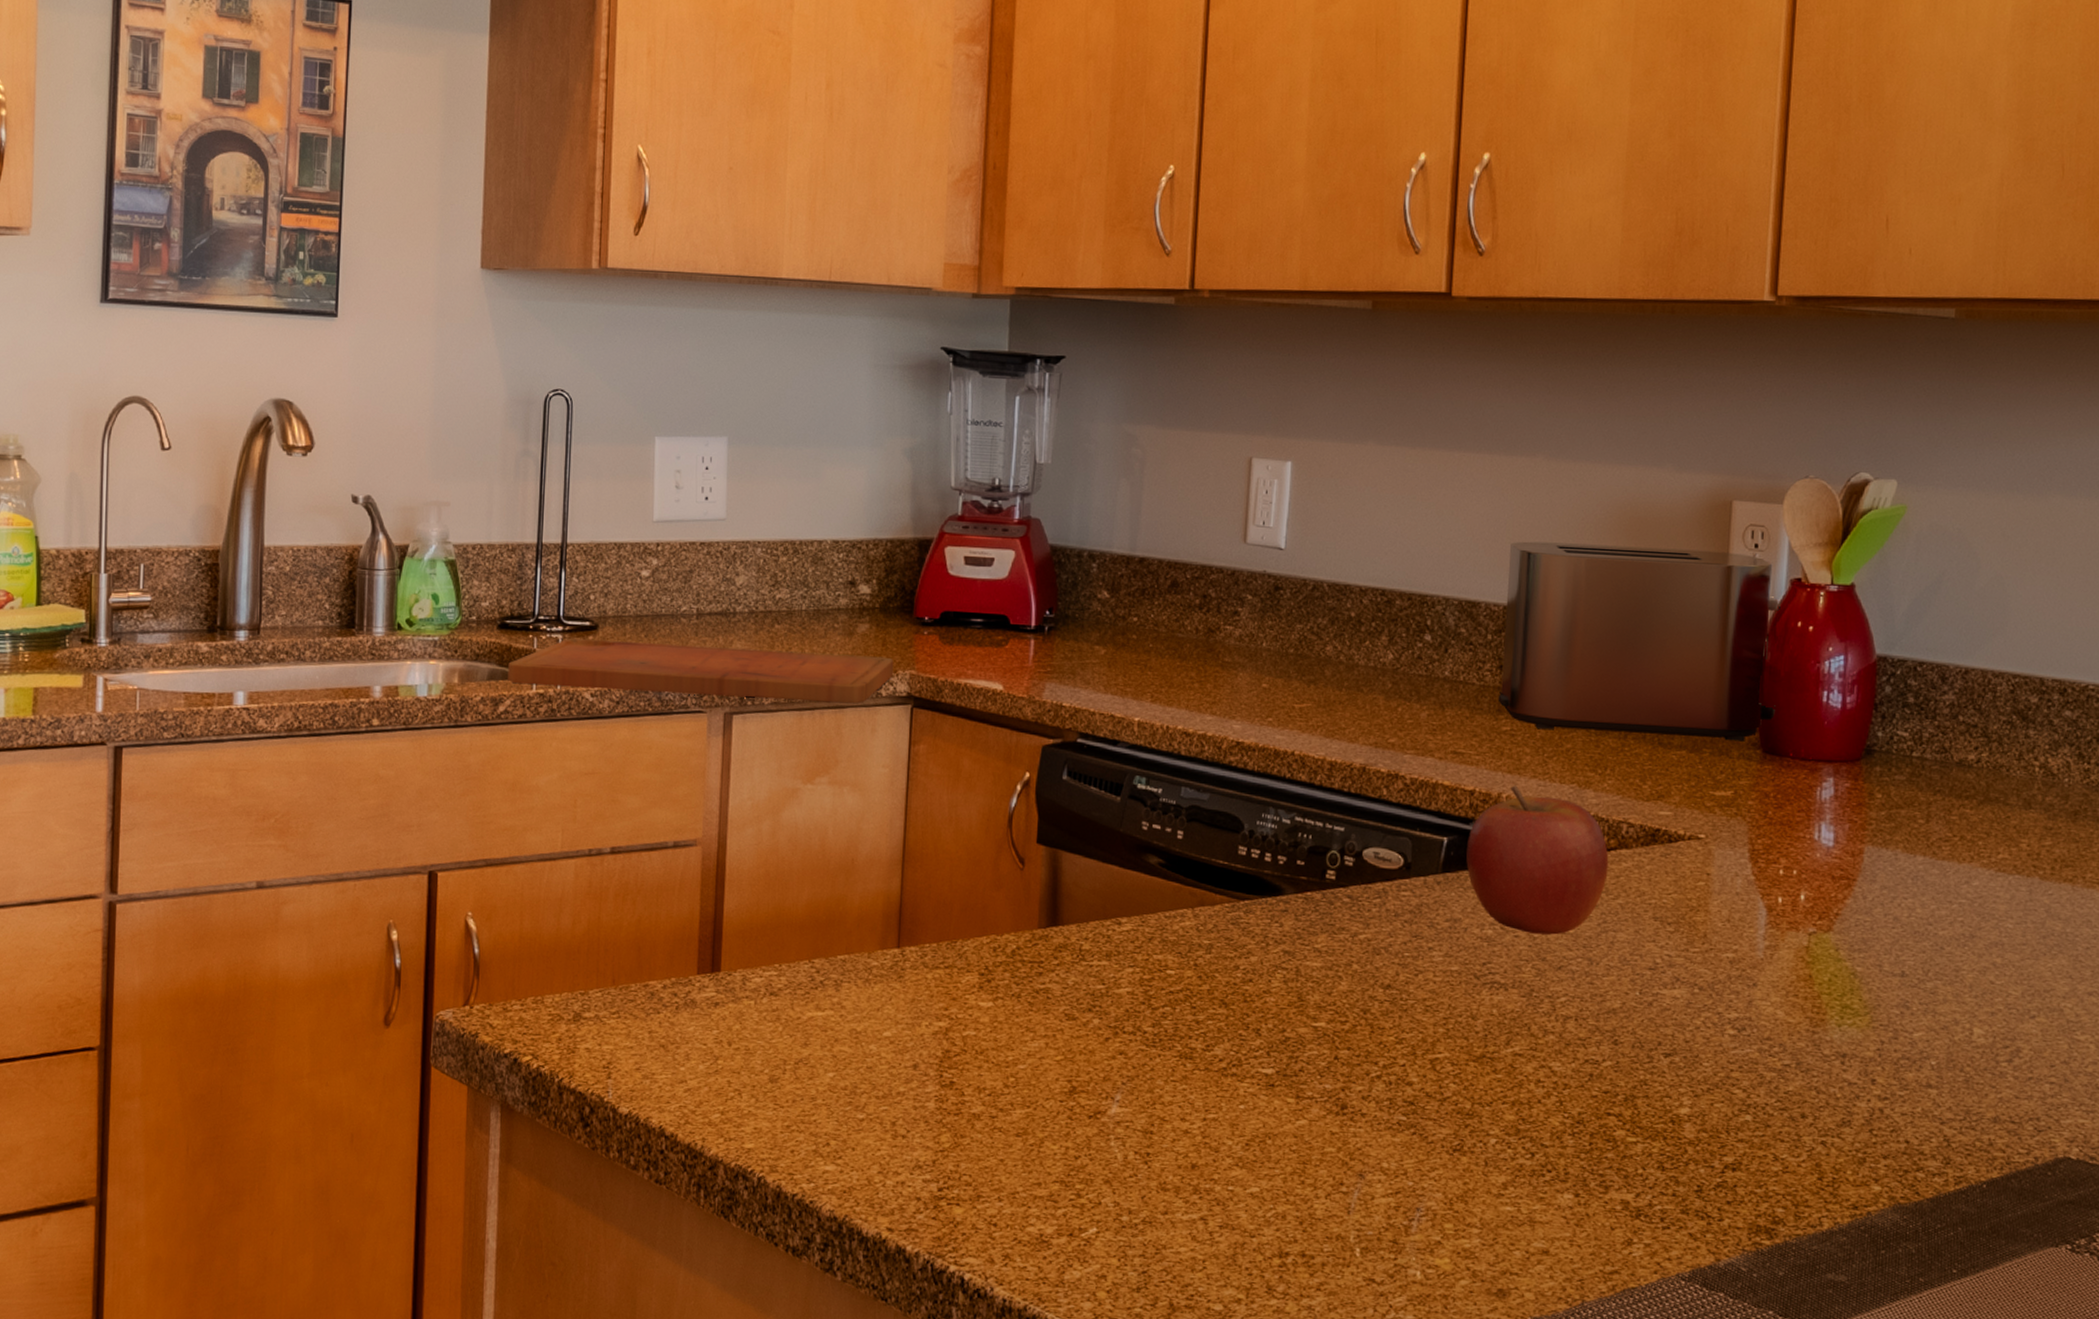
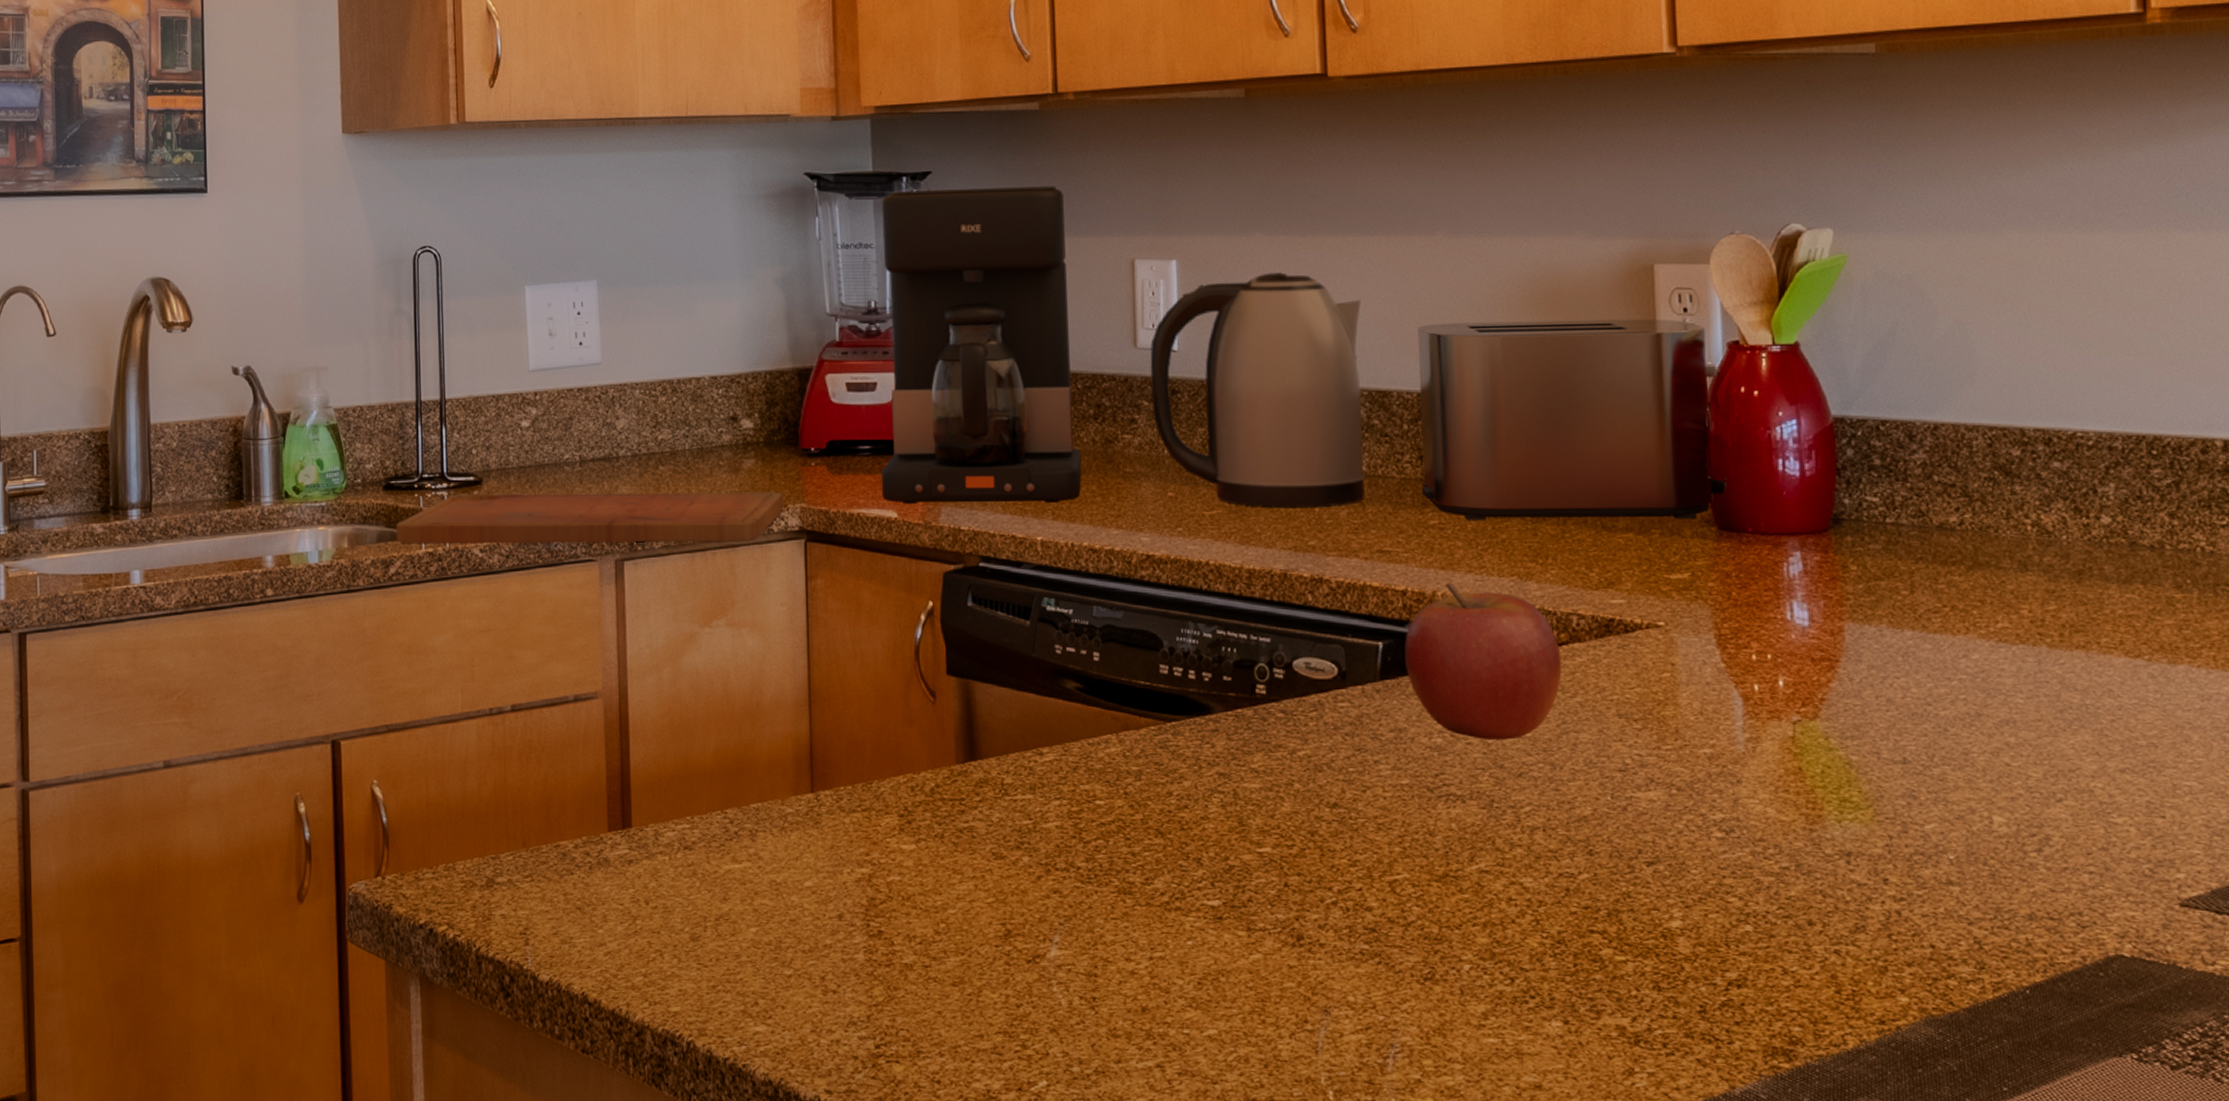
coffee maker: none [989,373,1190,687] -> present [881,186,1082,504]
kettle: none [1255,480,1461,707] -> present [1150,272,1365,507]

